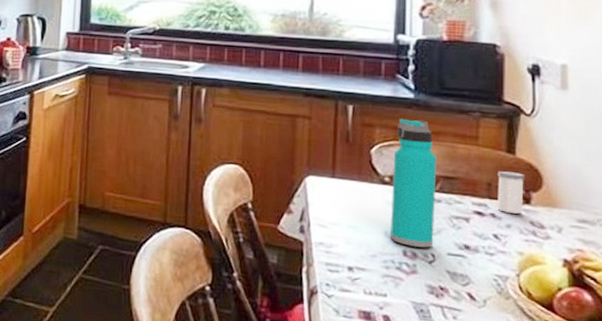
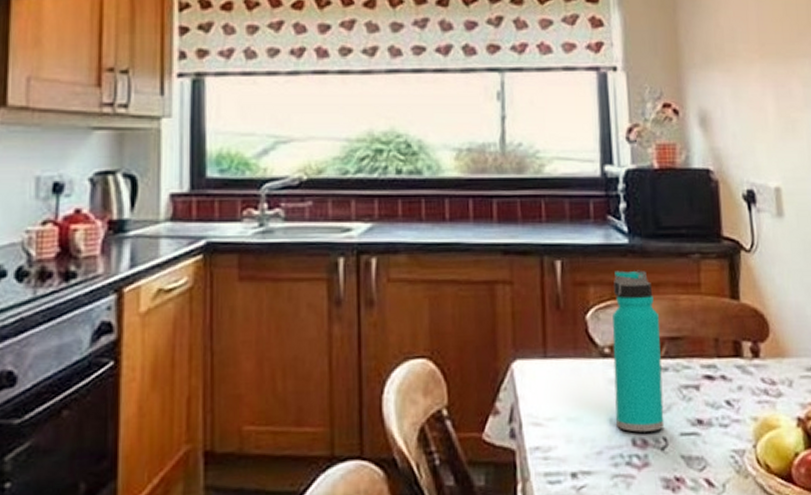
salt shaker: present [497,171,526,214] -> none [724,321,752,372]

